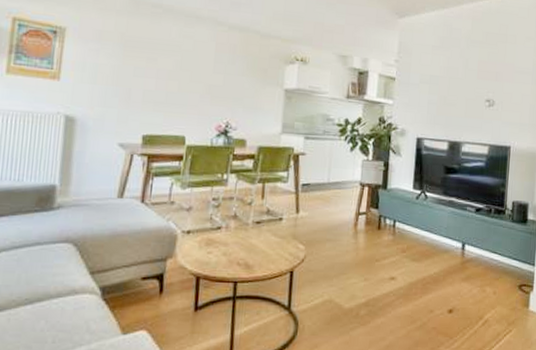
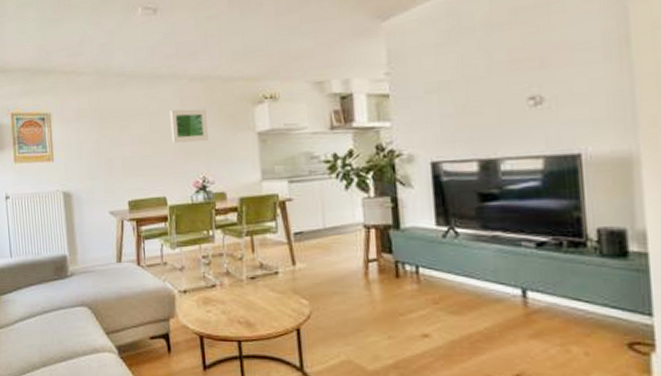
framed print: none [201,52,240,89] -> present [169,108,208,143]

